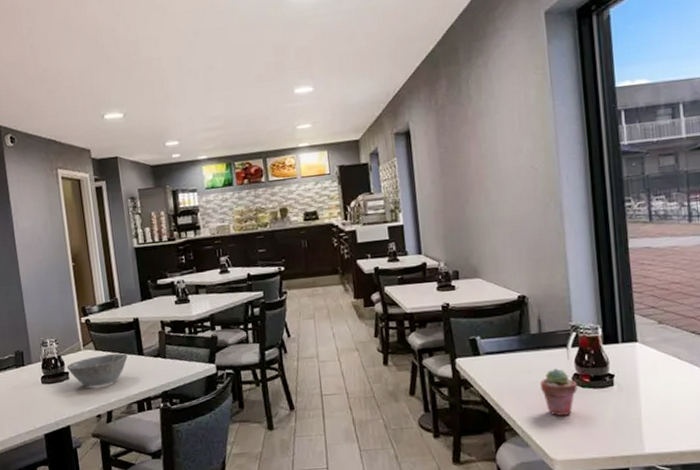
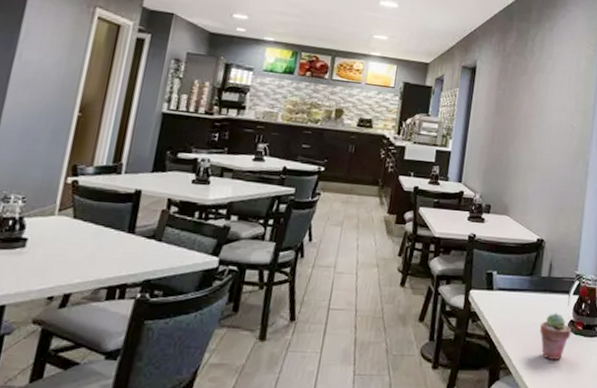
bowl: present [66,353,128,387] -> none [26,225,114,262]

